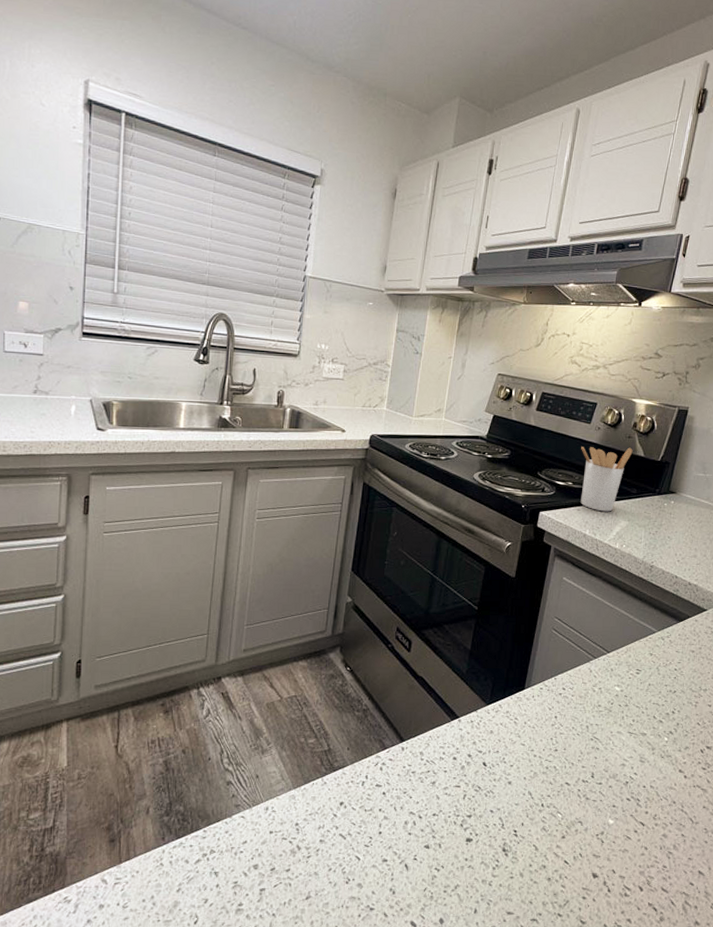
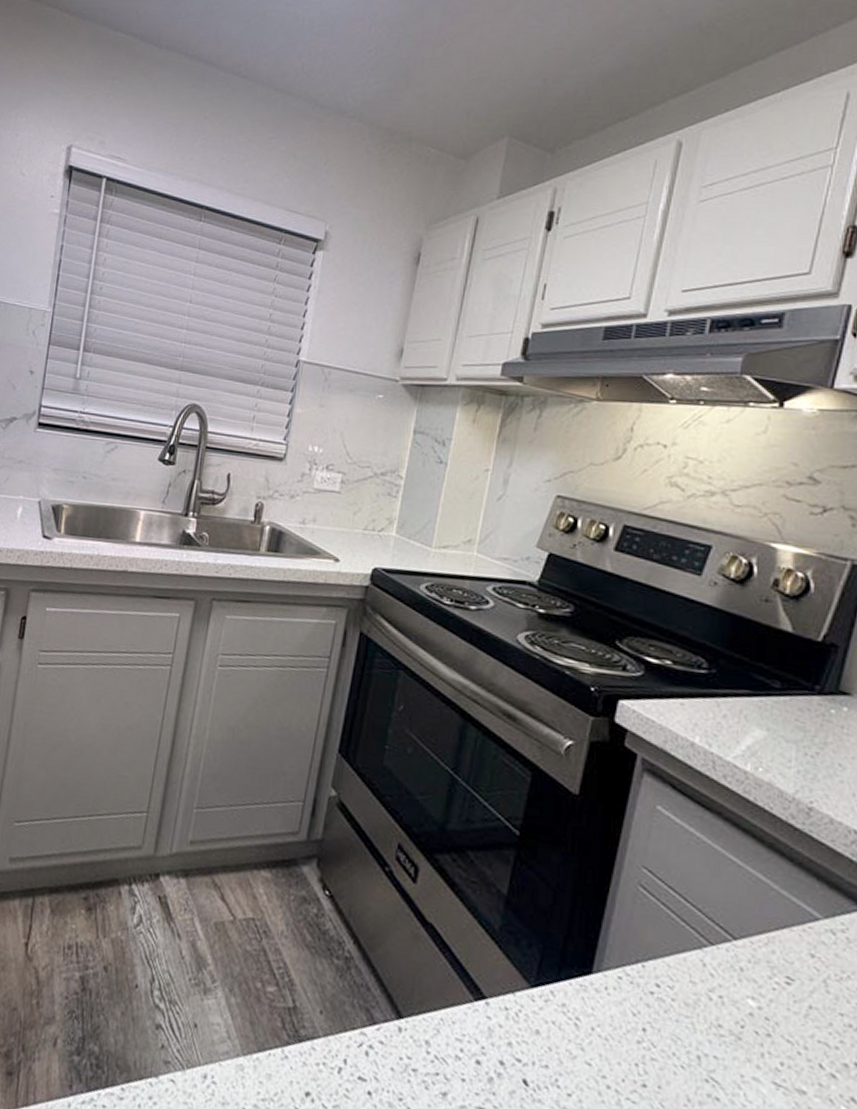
utensil holder: present [580,447,633,512] -> none [685,609,773,713]

